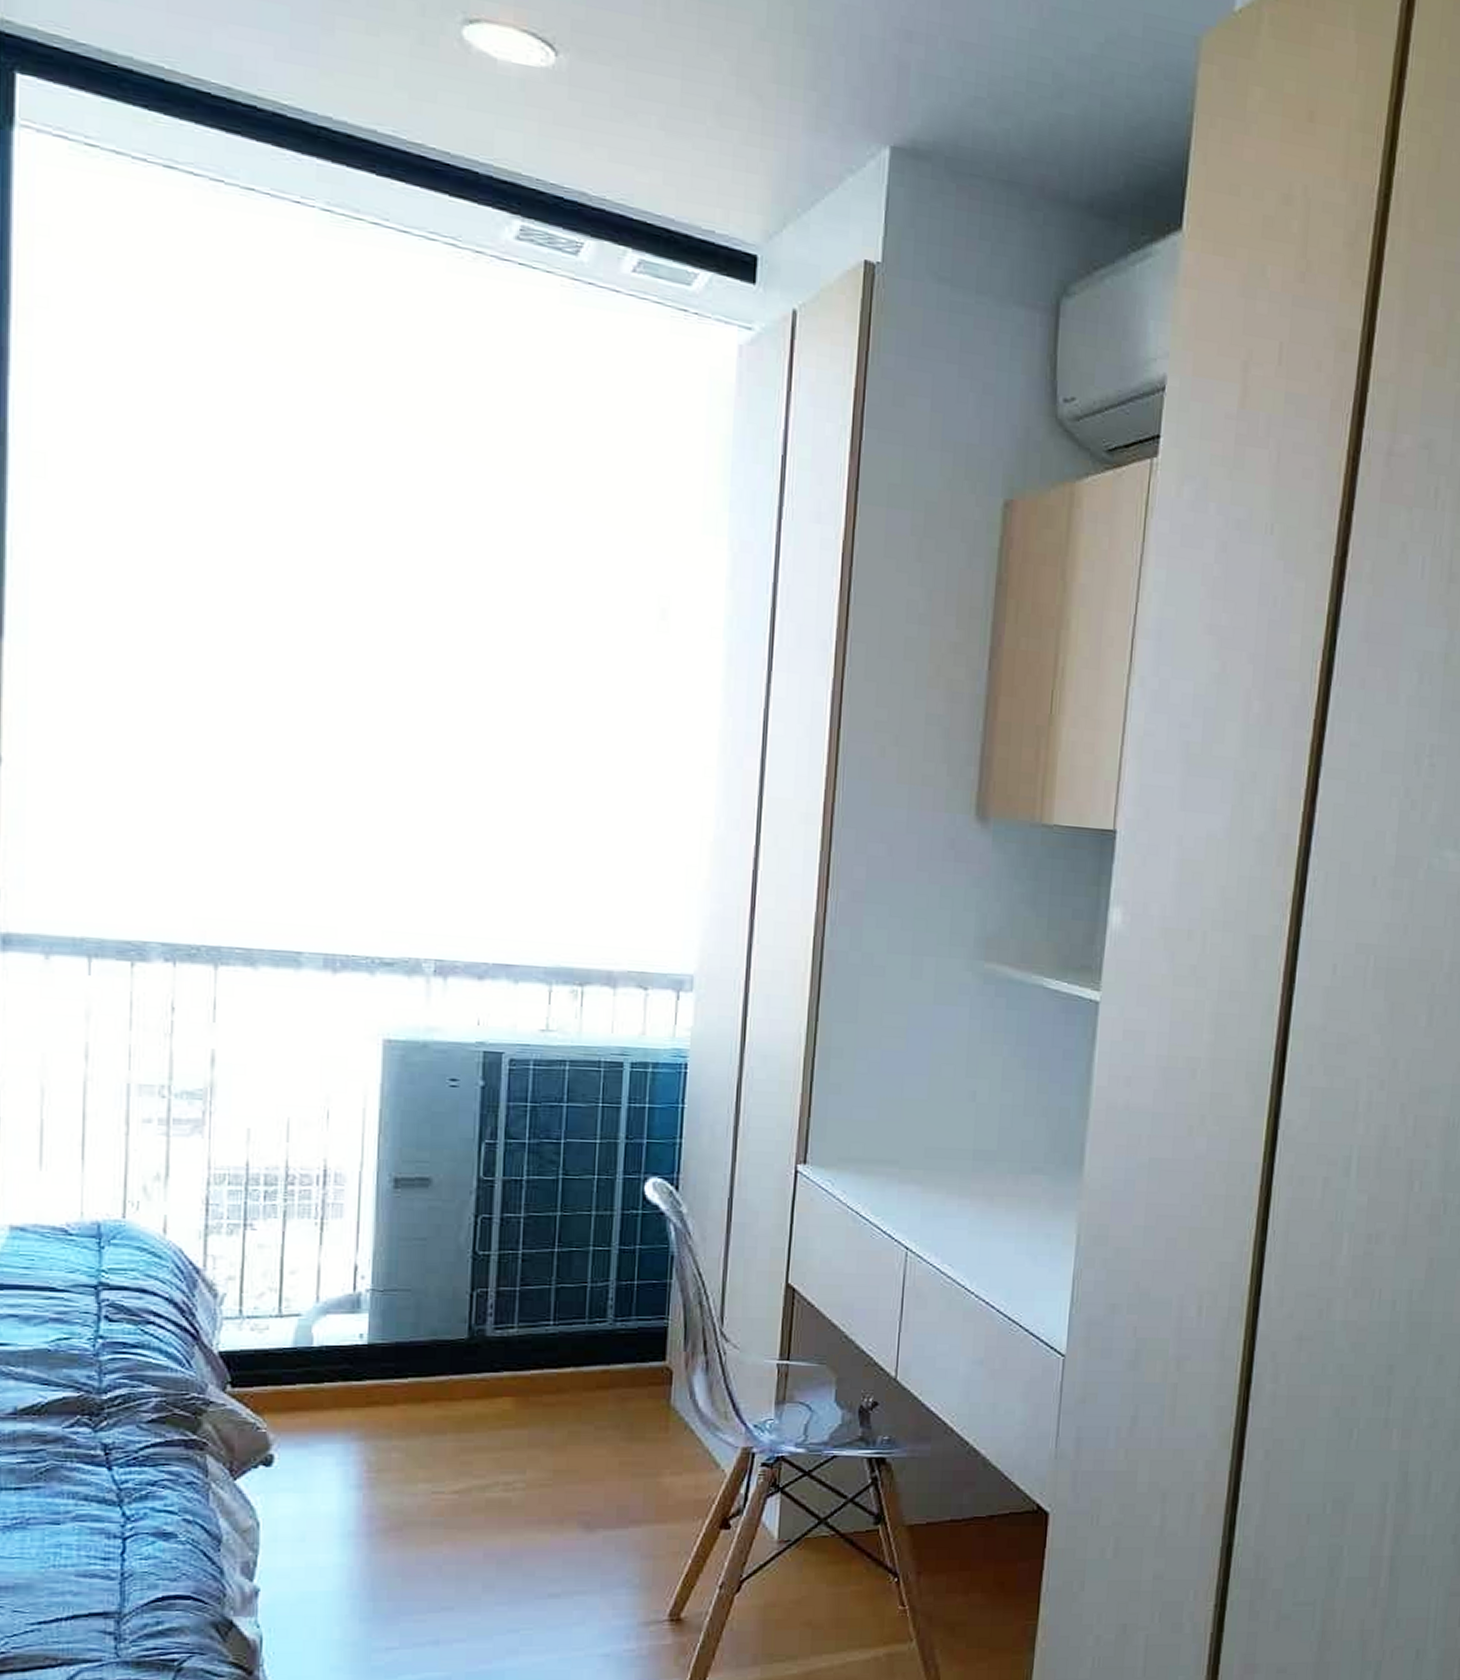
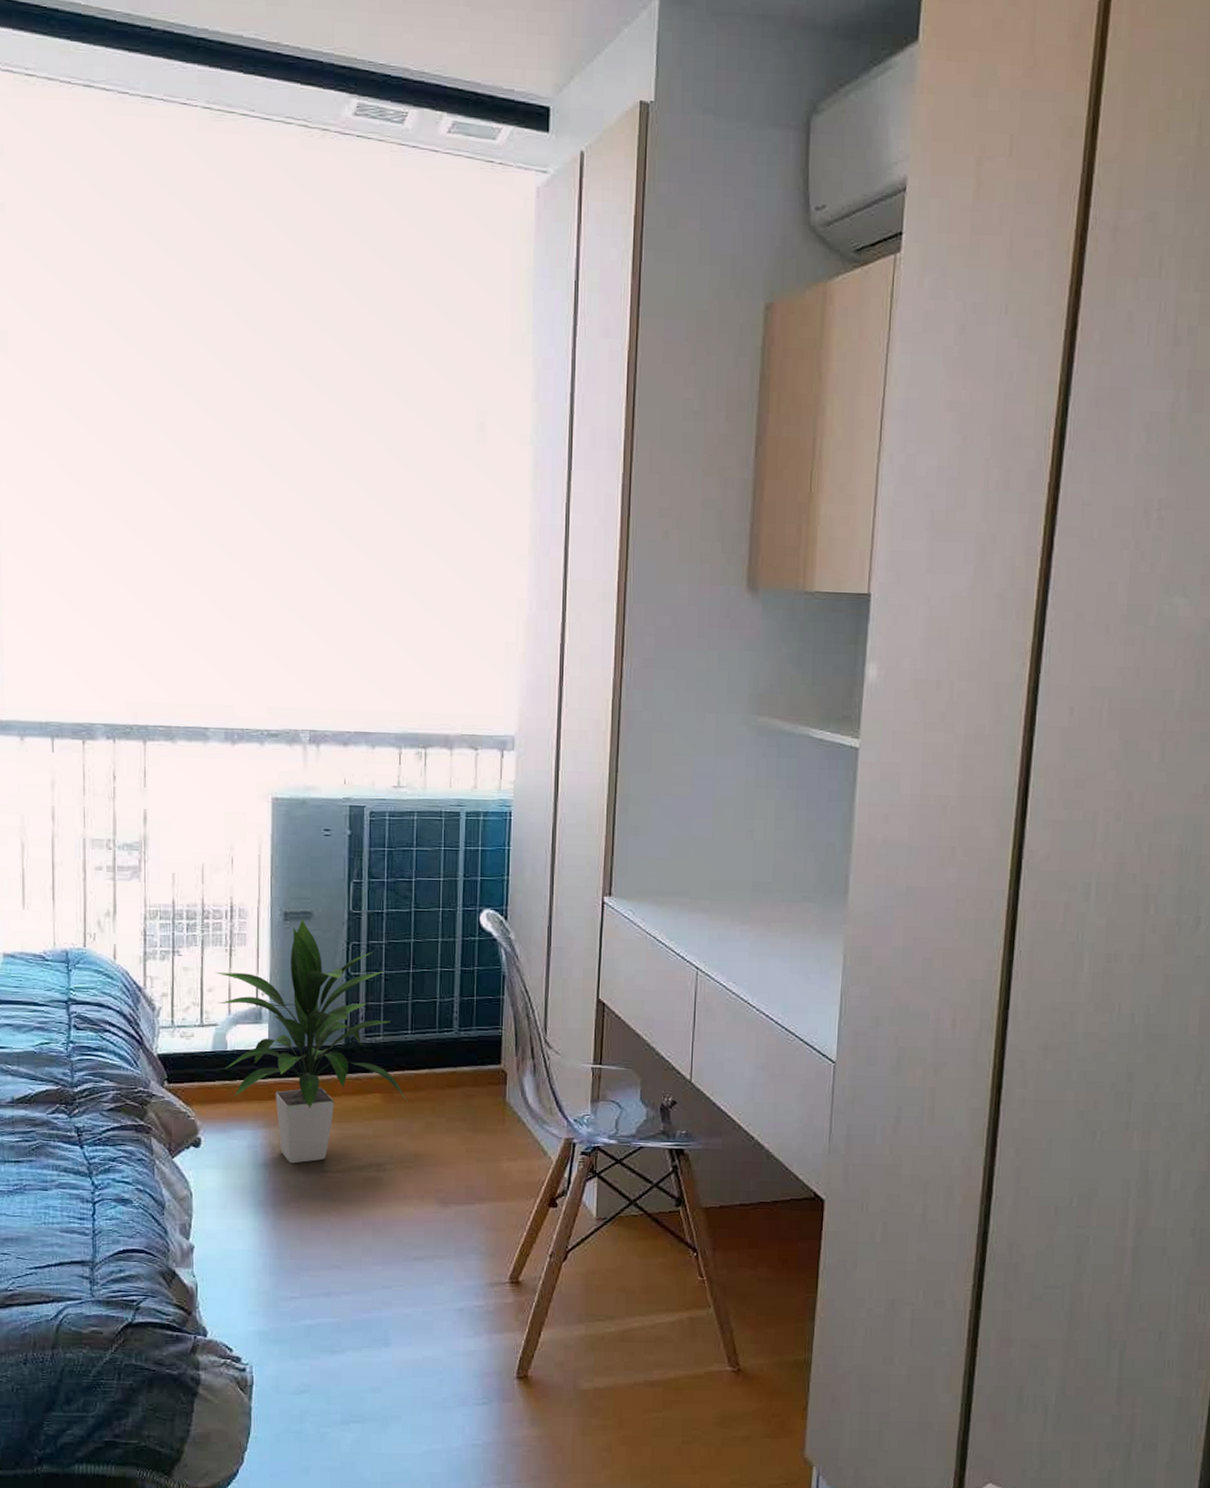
indoor plant: none [300,1186,547,1484] -> present [215,918,408,1164]

